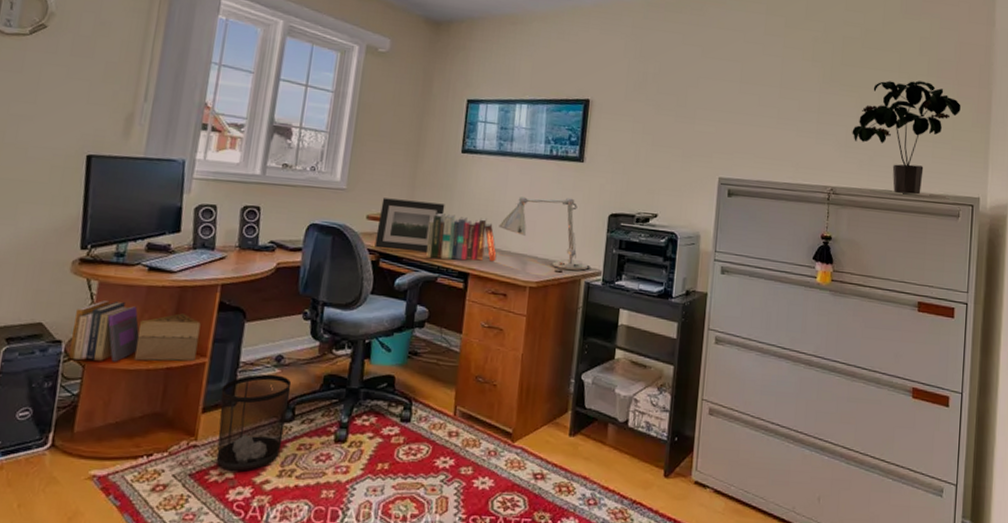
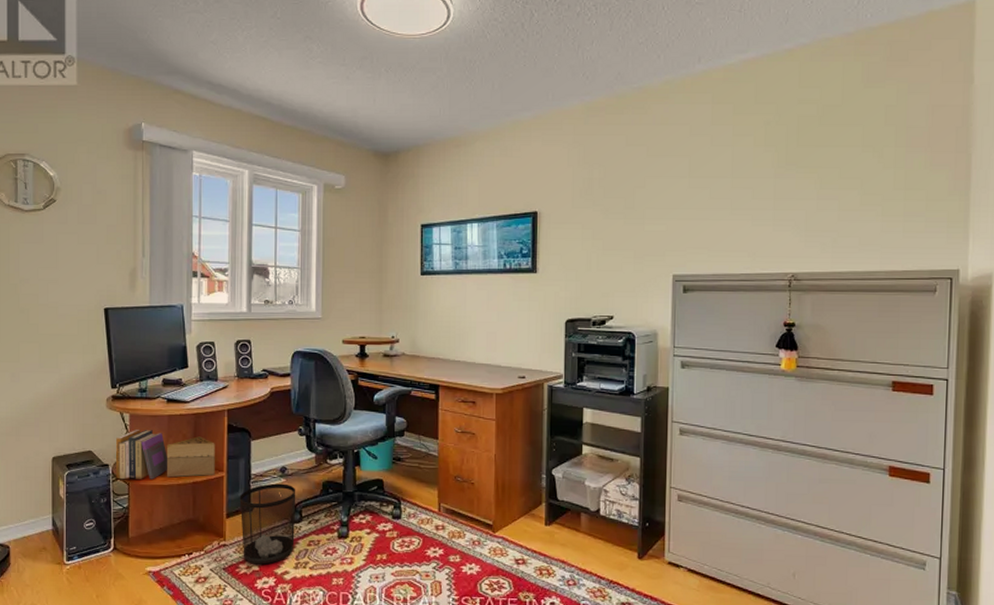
picture frame: present [374,198,445,253] -> none [352,323,411,369]
books: present [426,213,497,262] -> none [398,333,463,375]
desk lamp: present [498,197,590,271] -> none [462,308,551,376]
potted plant: present [852,80,961,195] -> none [812,153,935,274]

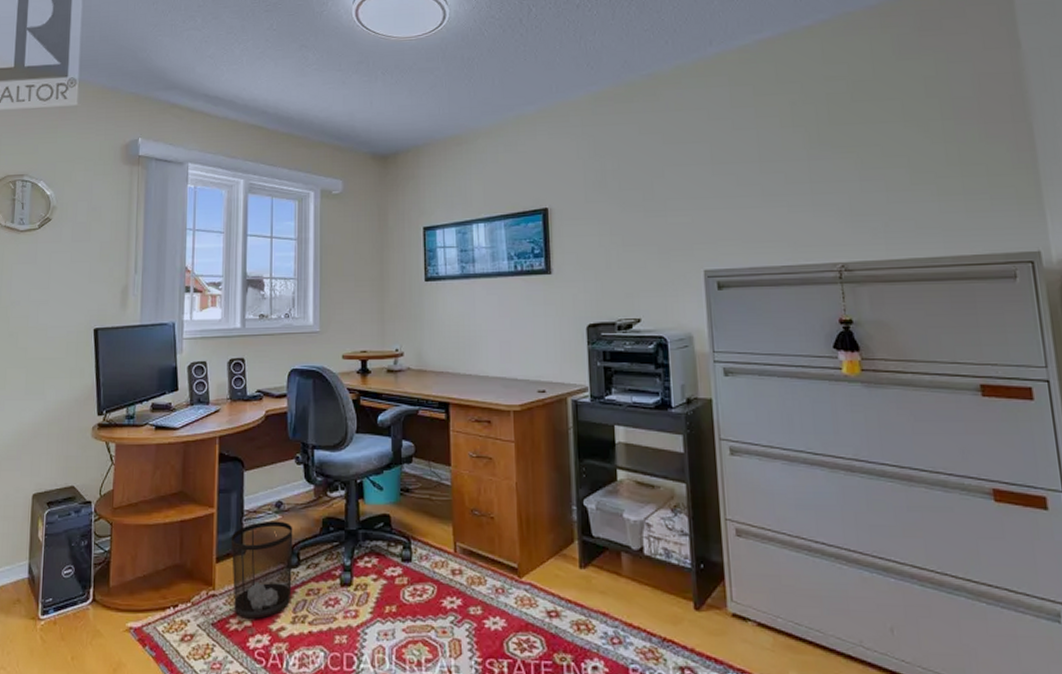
books: present [116,430,168,480] -> none [99,461,155,519]
decorative box: present [166,436,215,478] -> none [152,467,205,516]

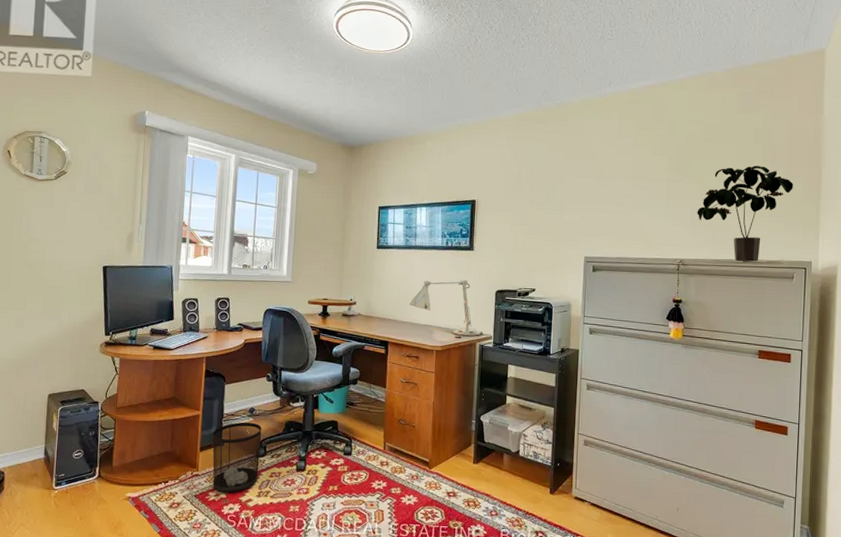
desk lamp: none [472,313,575,390] -> present [409,279,483,337]
potted plant: none [856,126,994,260] -> present [697,165,793,262]

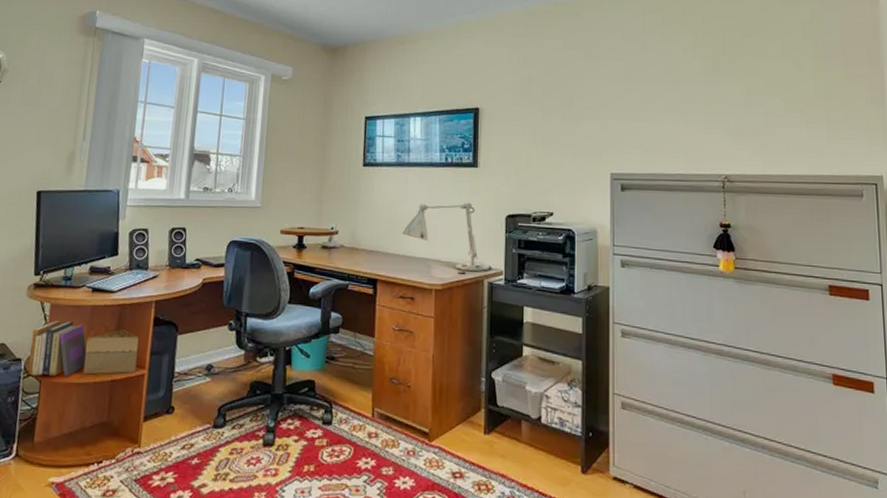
books: none [104,372,152,416] -> present [28,321,87,377]
decorative box: none [149,379,194,415] -> present [82,329,139,375]
waste bin: present [212,422,262,493] -> none [158,383,222,476]
potted plant: present [697,165,793,262] -> none [741,64,852,178]

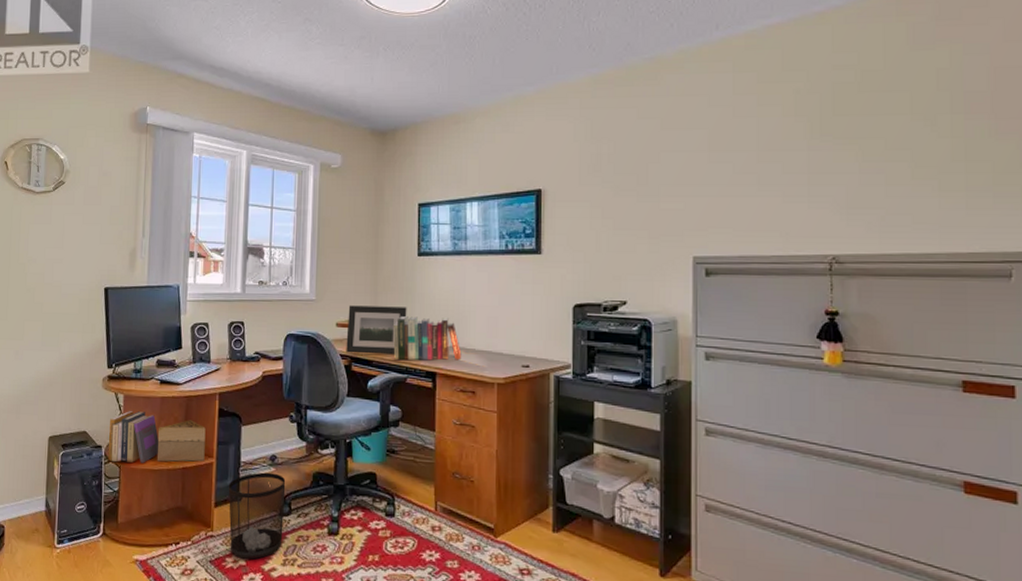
waste bin: none [158,383,222,476] -> present [228,472,286,560]
picture frame: none [289,213,351,262] -> present [346,305,407,355]
books: none [336,224,402,268] -> present [393,316,462,361]
desk lamp: present [402,202,492,272] -> none [461,291,558,365]

